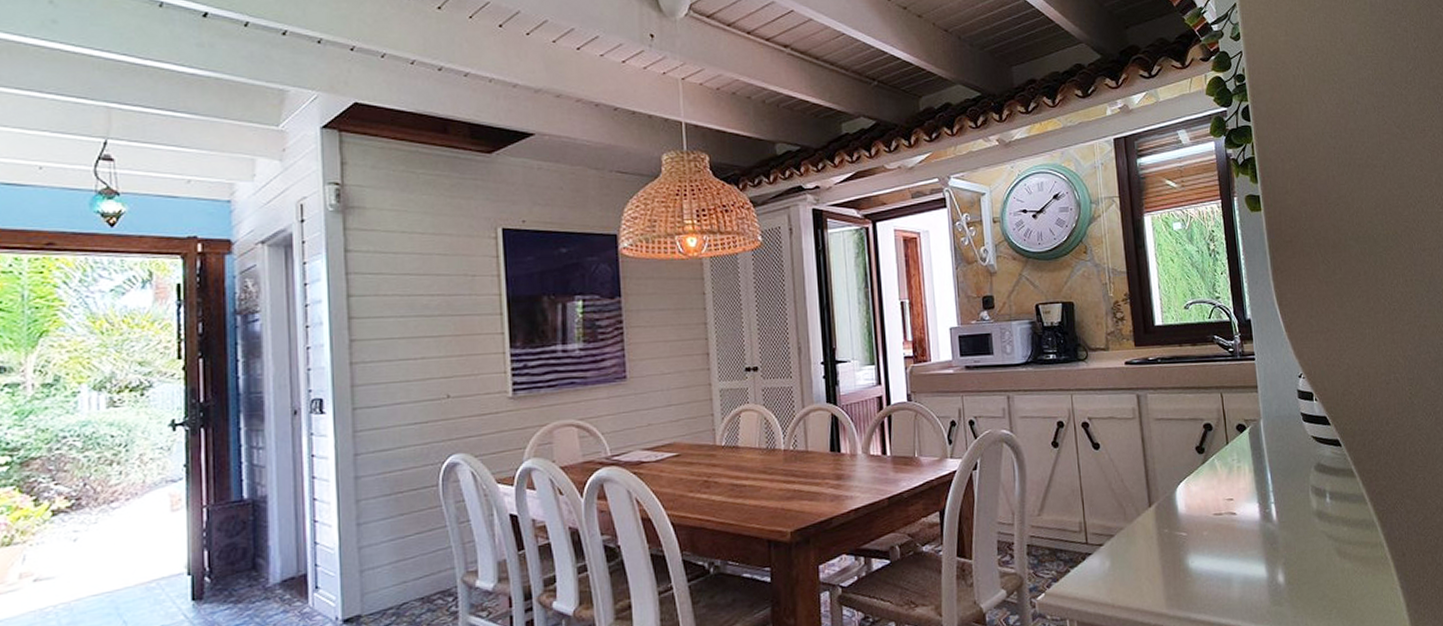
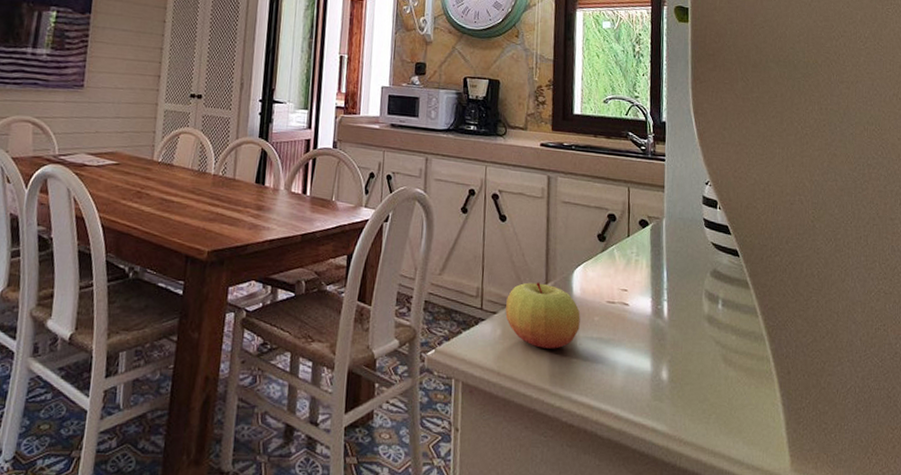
apple: none [1111,505,1190,573] -> present [505,282,581,349]

